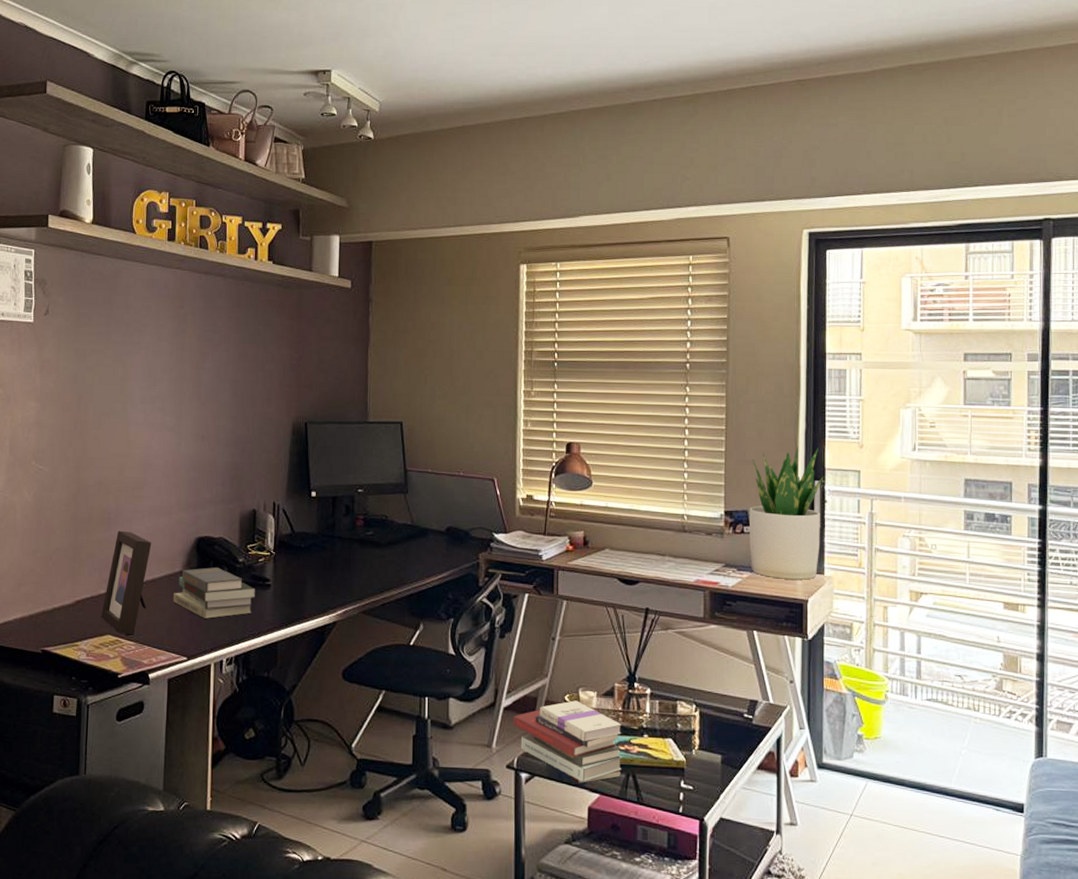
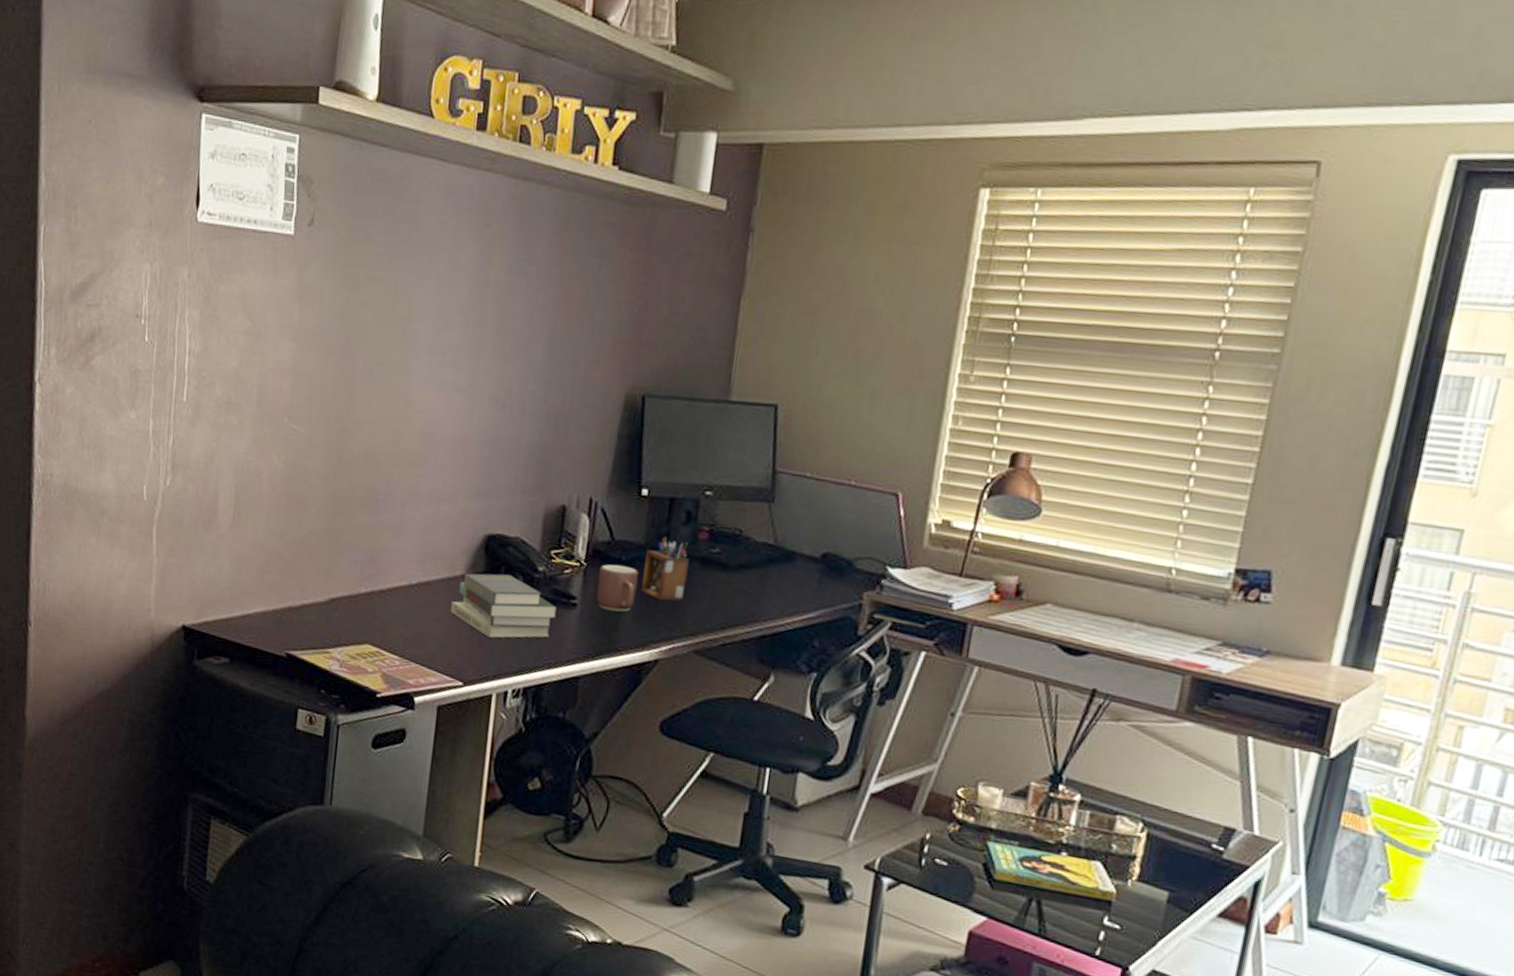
picture frame: present [101,530,152,634] -> none [360,516,429,647]
mug: none [284,551,315,588] -> present [596,564,639,613]
desk organizer: none [317,526,351,576] -> present [640,537,689,602]
books: present [512,700,622,783] -> none [880,796,1033,901]
planter: present [750,446,823,580] -> none [1261,485,1403,677]

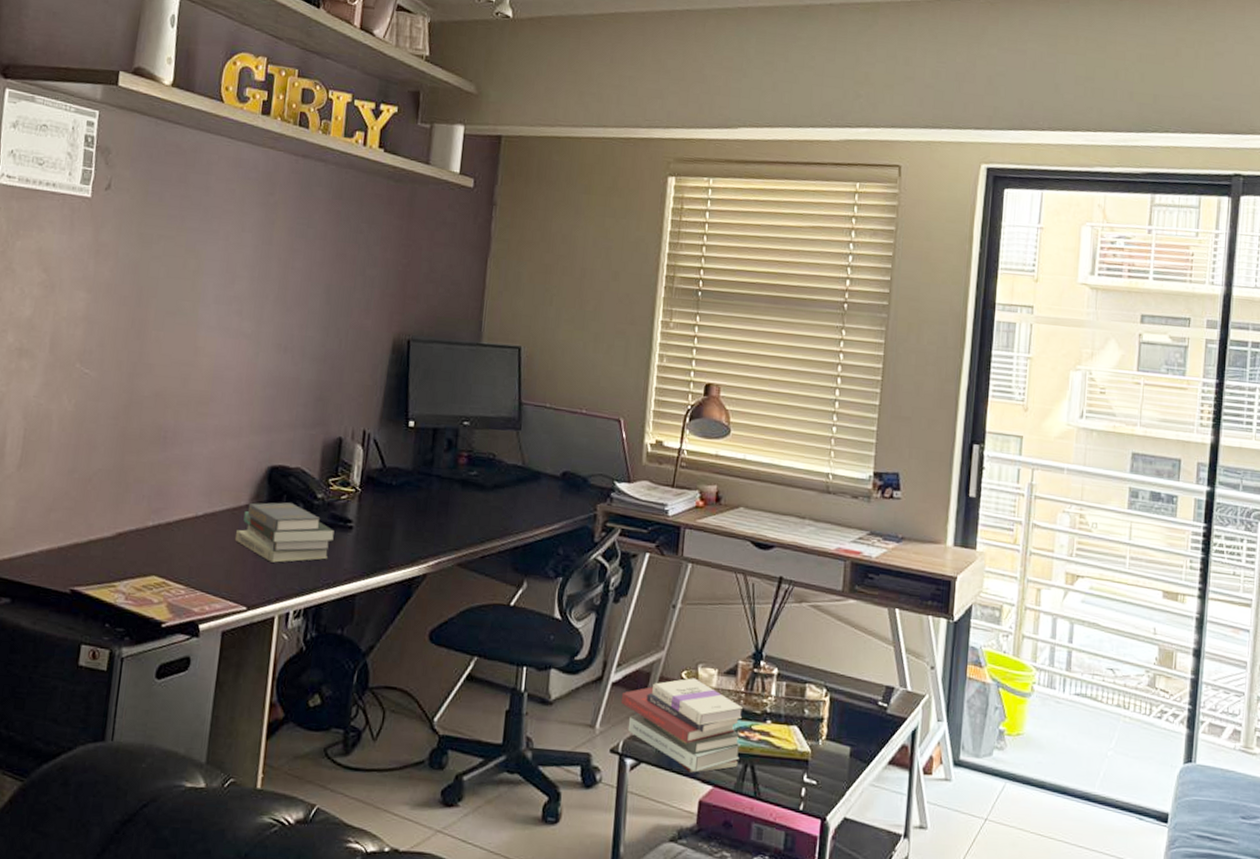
mug: present [596,564,639,613] -> none [370,488,408,533]
desk organizer: present [640,537,689,602] -> none [409,463,451,521]
books: none [880,796,1033,901] -> present [620,678,744,773]

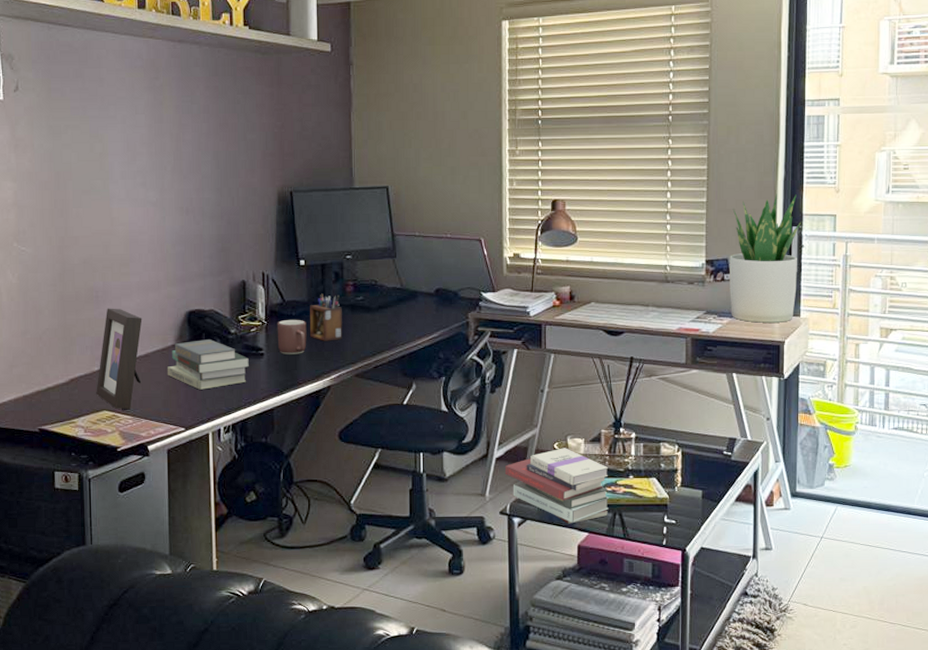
picture frame: none [146,452,215,577] -> present [96,308,142,409]
mug: none [370,488,408,533] -> present [277,319,307,356]
desk organizer: none [409,463,451,521] -> present [309,293,342,341]
planter: none [898,404,983,555] -> present [730,193,801,323]

